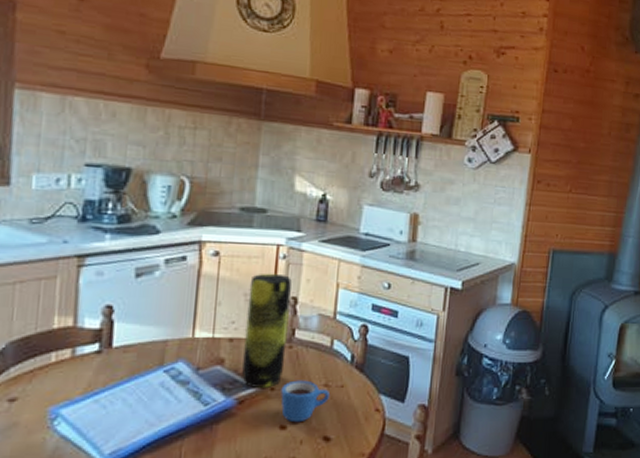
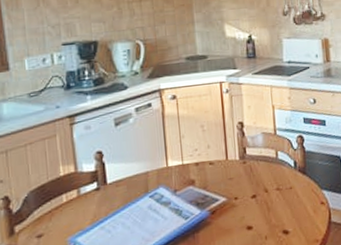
vase: present [242,273,292,388] -> none [203,105,242,200]
mug: present [281,380,329,423] -> none [243,187,282,223]

